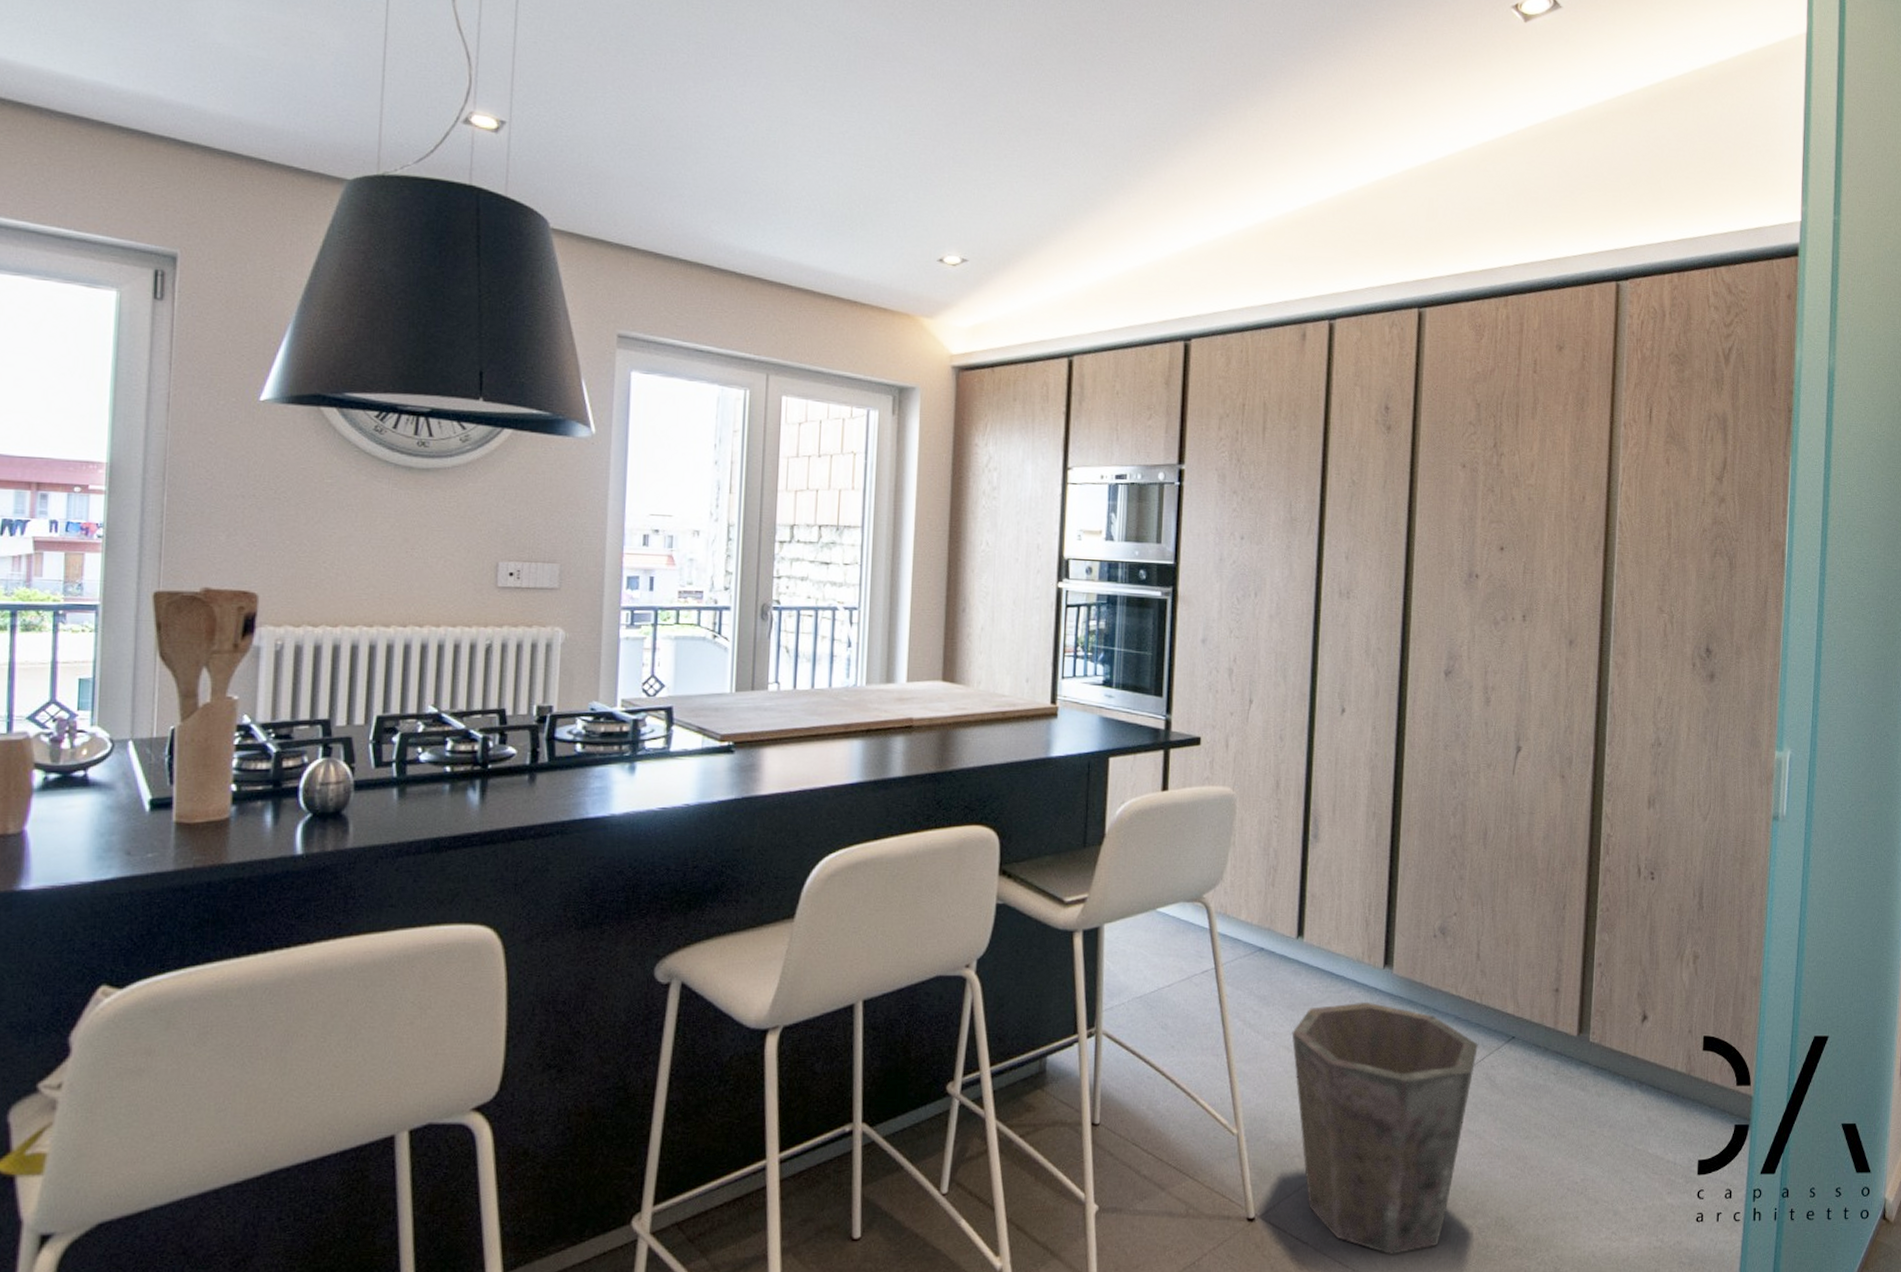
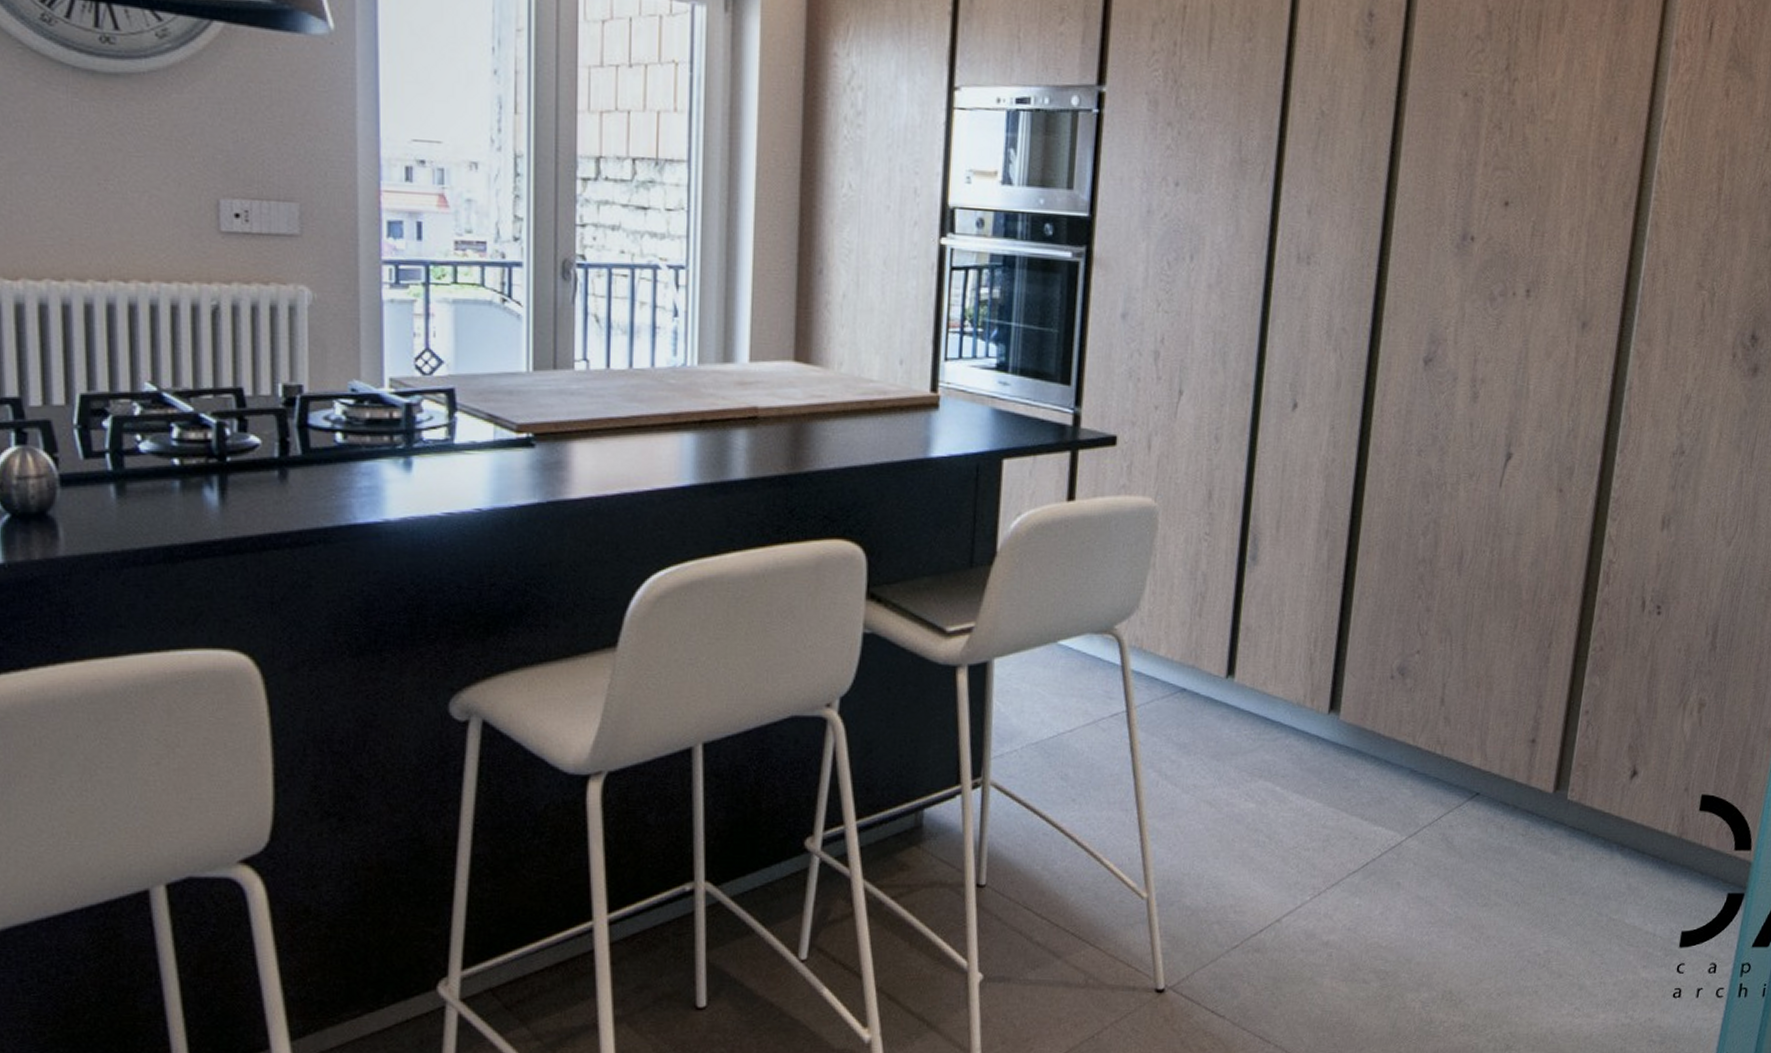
waste bin: present [1291,1002,1478,1255] -> none [1215,751,1435,1030]

